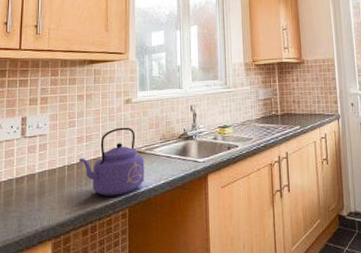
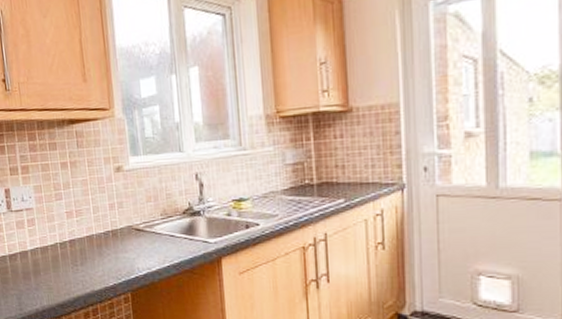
kettle: present [79,127,145,197] -> none [71,200,147,278]

